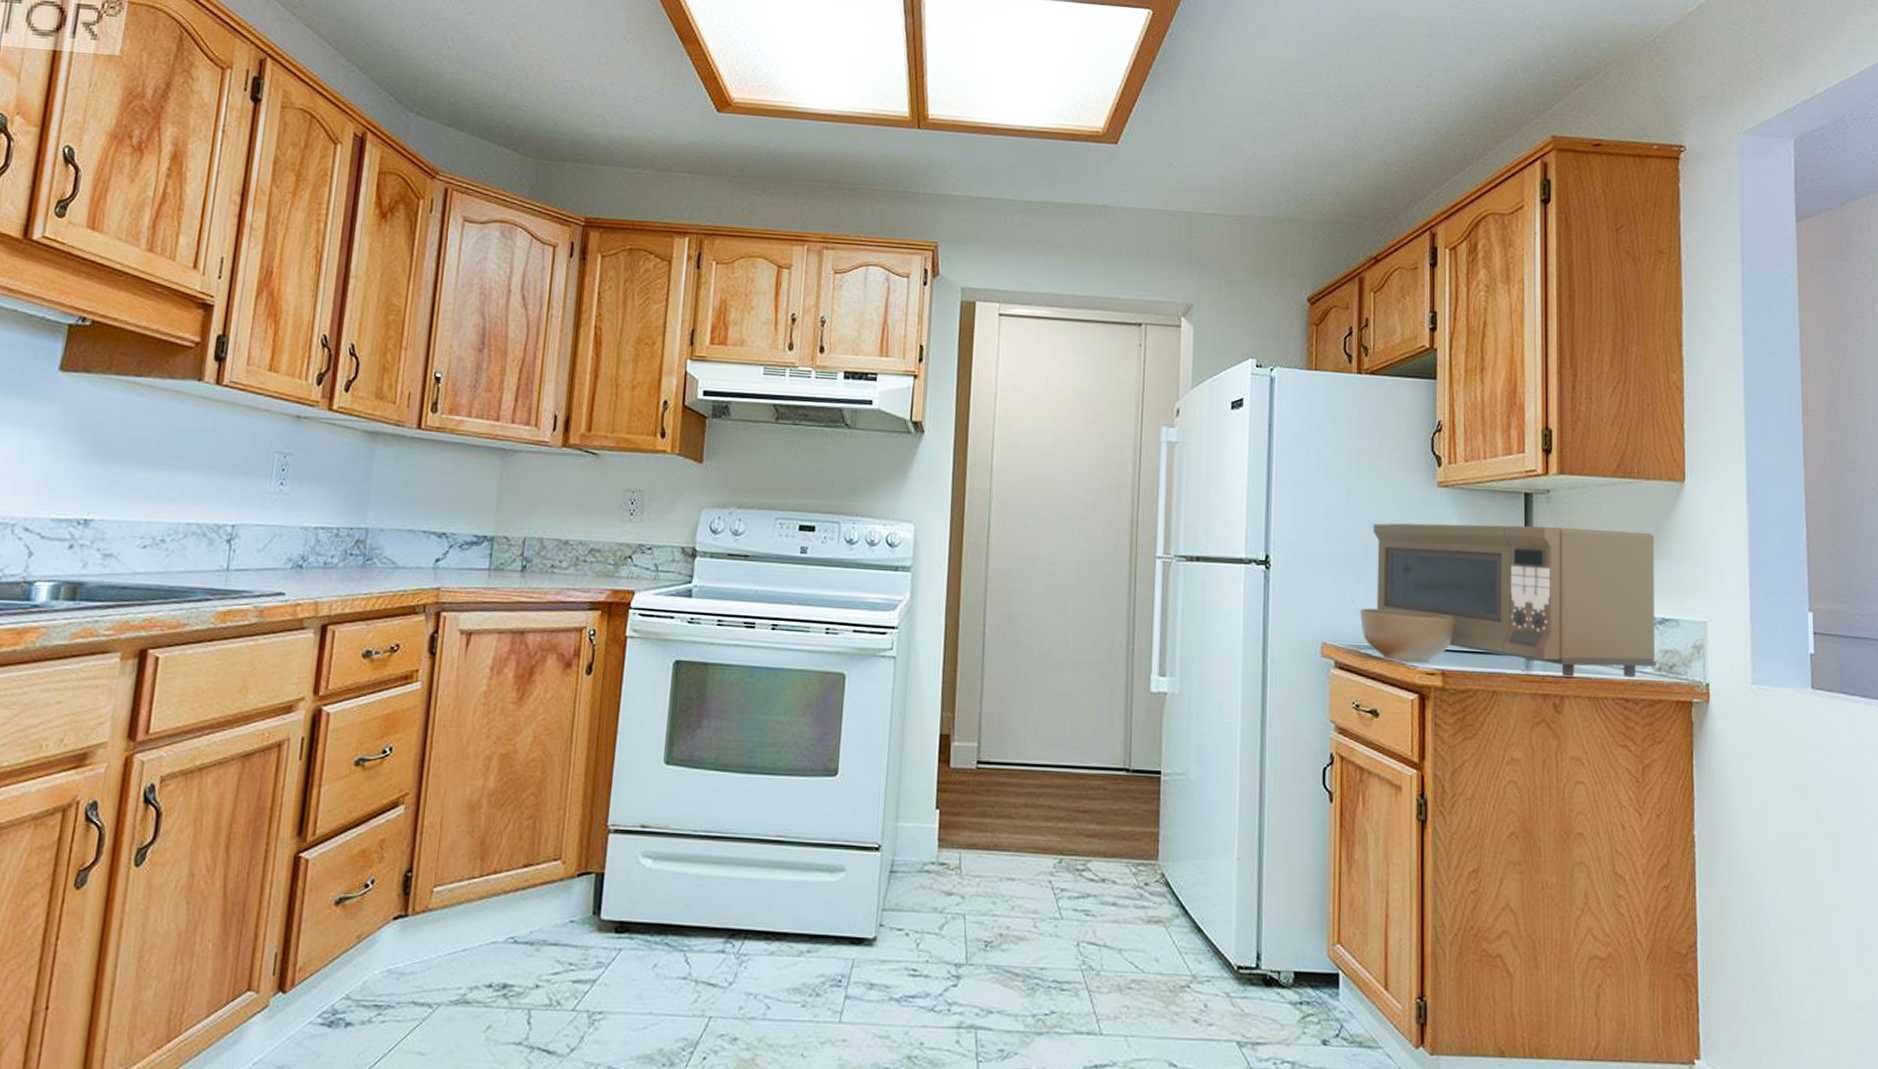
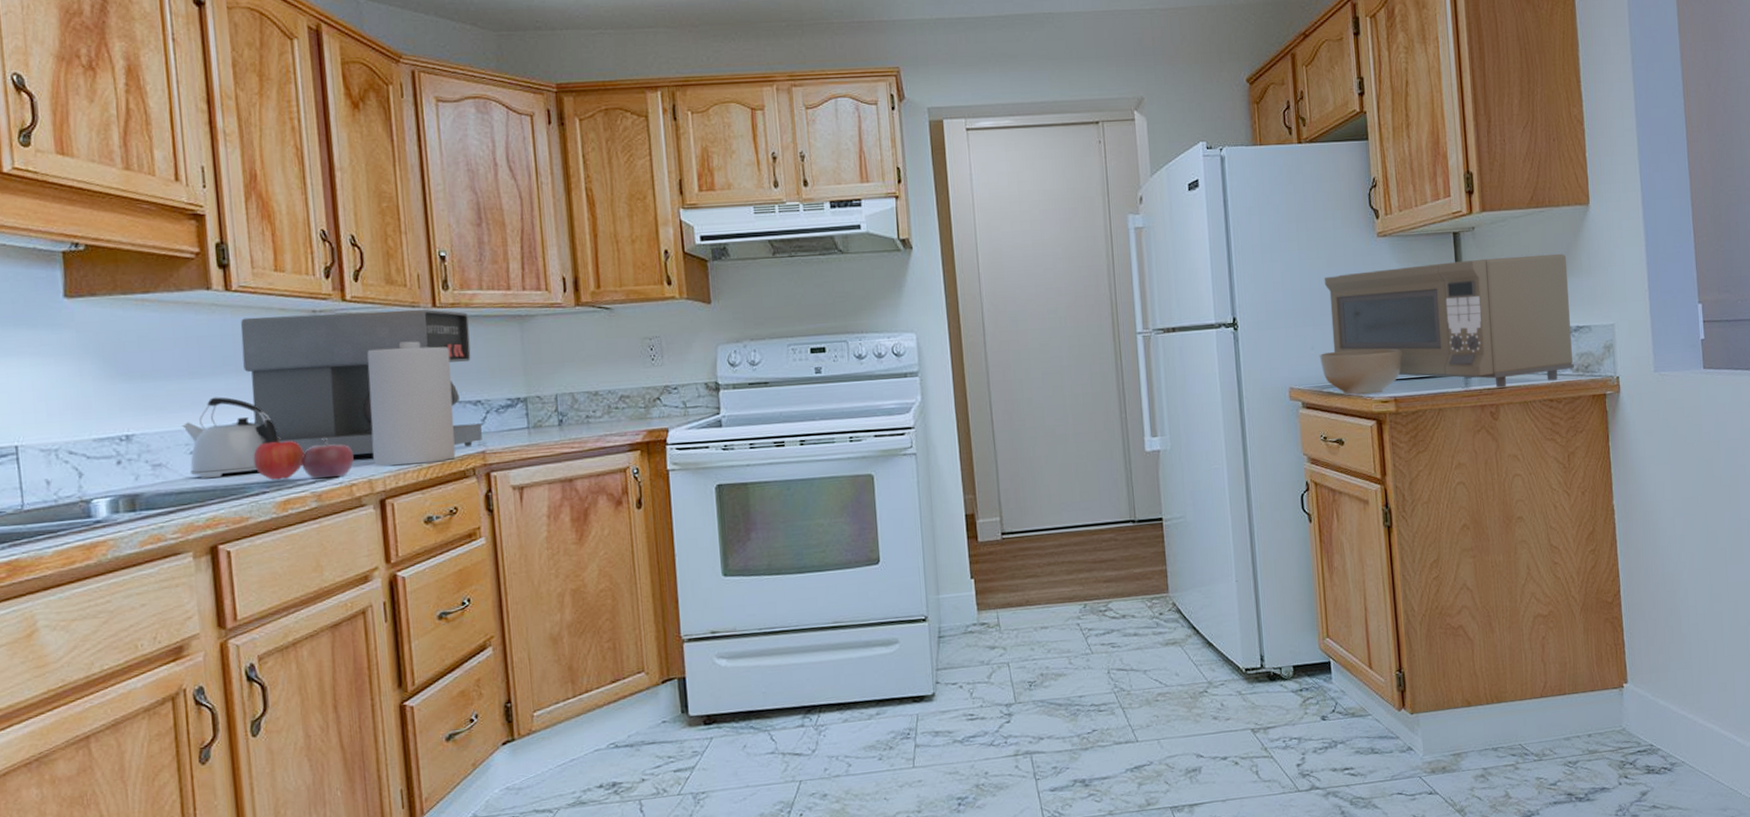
kettle: none [137,492,236,576] -> present [181,397,279,478]
fruit: none [203,542,257,589] -> present [253,437,304,480]
coffee maker: none [214,414,452,581] -> present [240,309,482,455]
fruit: none [251,549,306,594] -> present [301,437,354,479]
paper towel holder: none [324,460,425,593] -> present [367,341,456,467]

